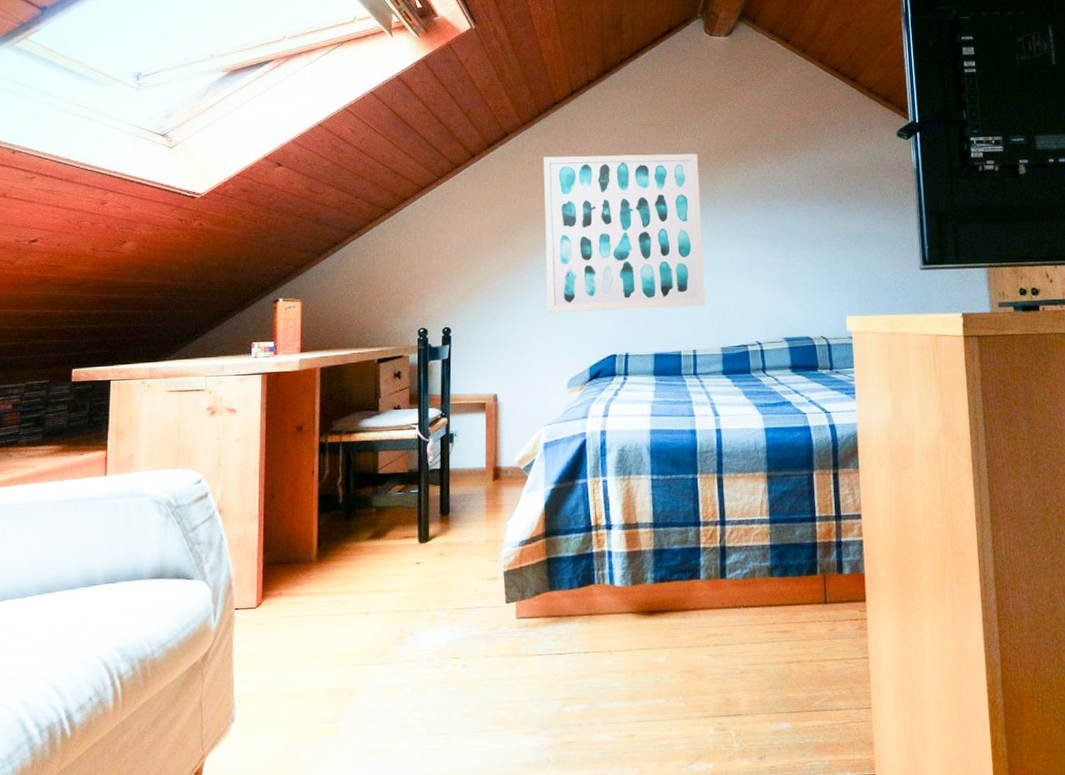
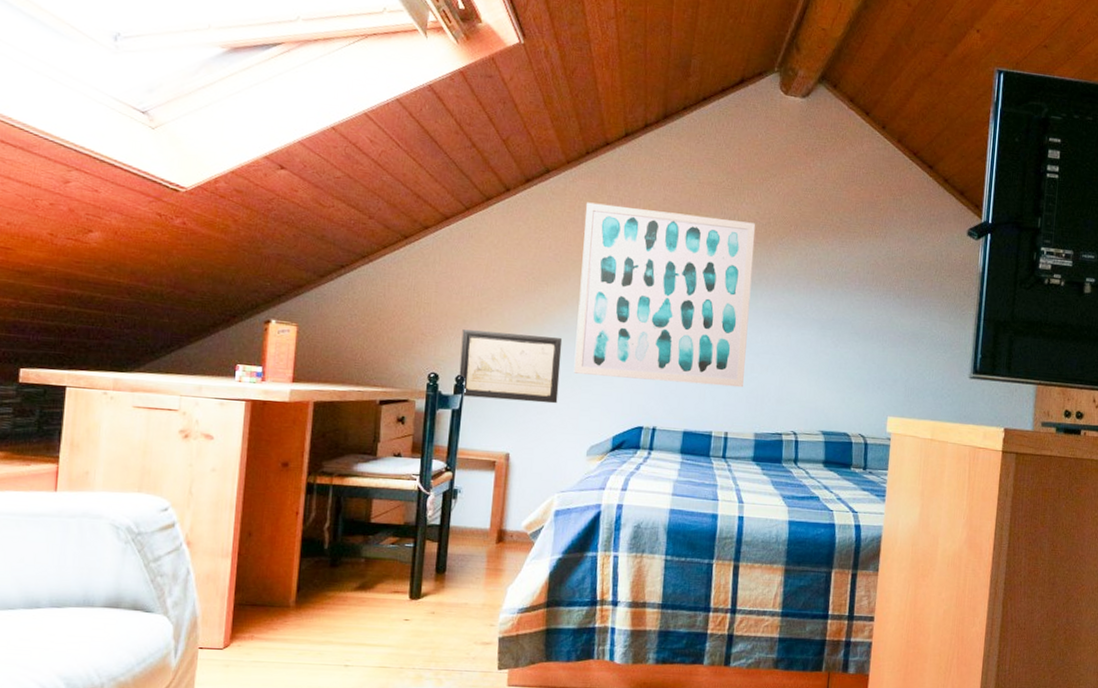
wall art: none [445,282,536,346] -> present [459,329,563,404]

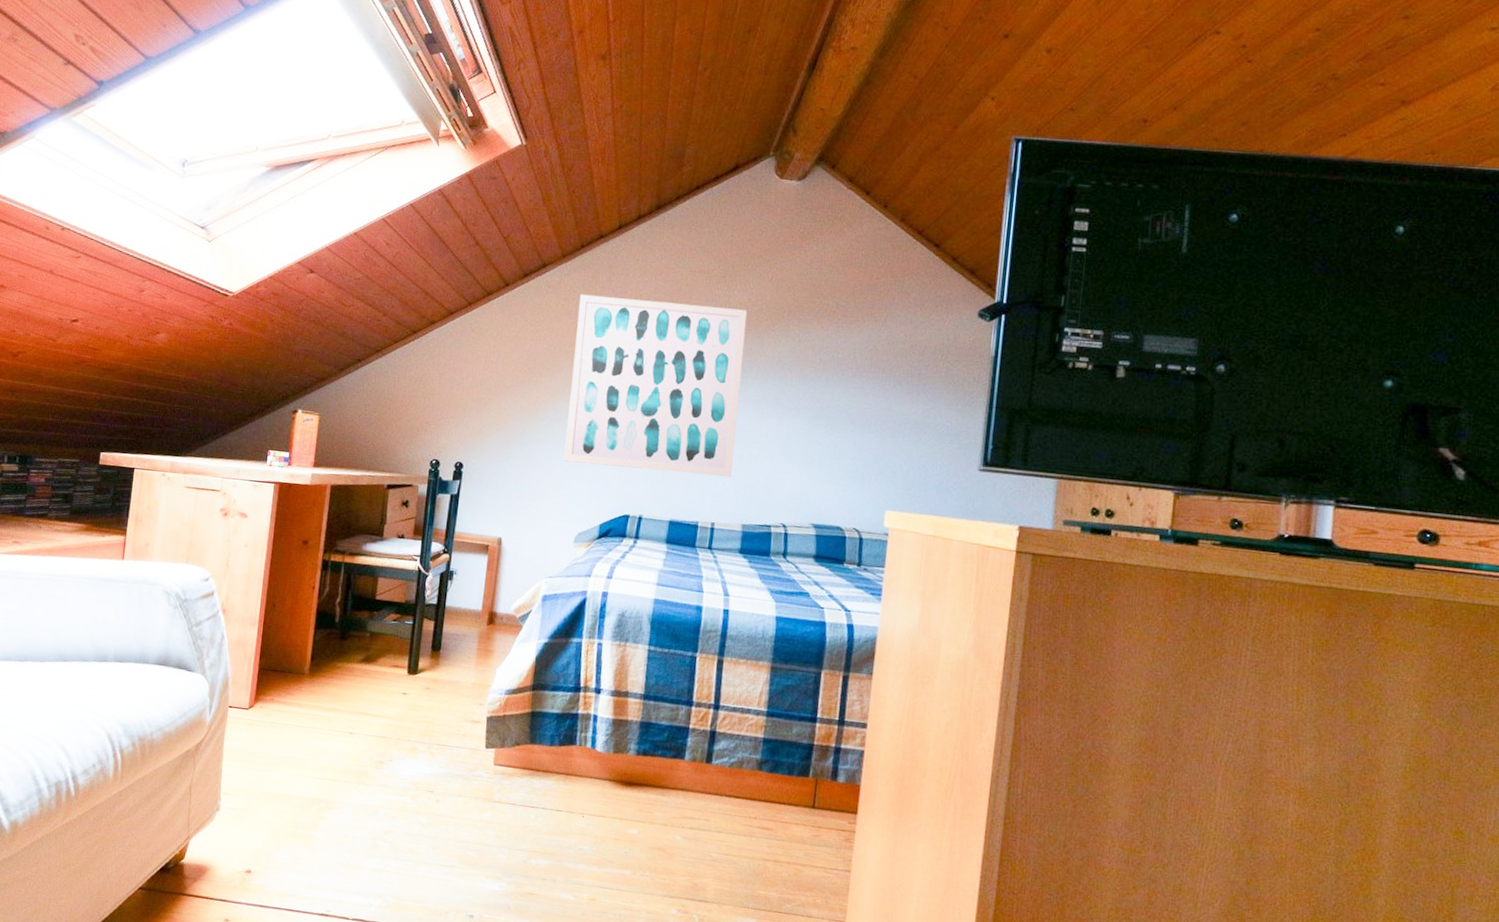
wall art: present [459,329,563,404] -> none [458,418,554,491]

